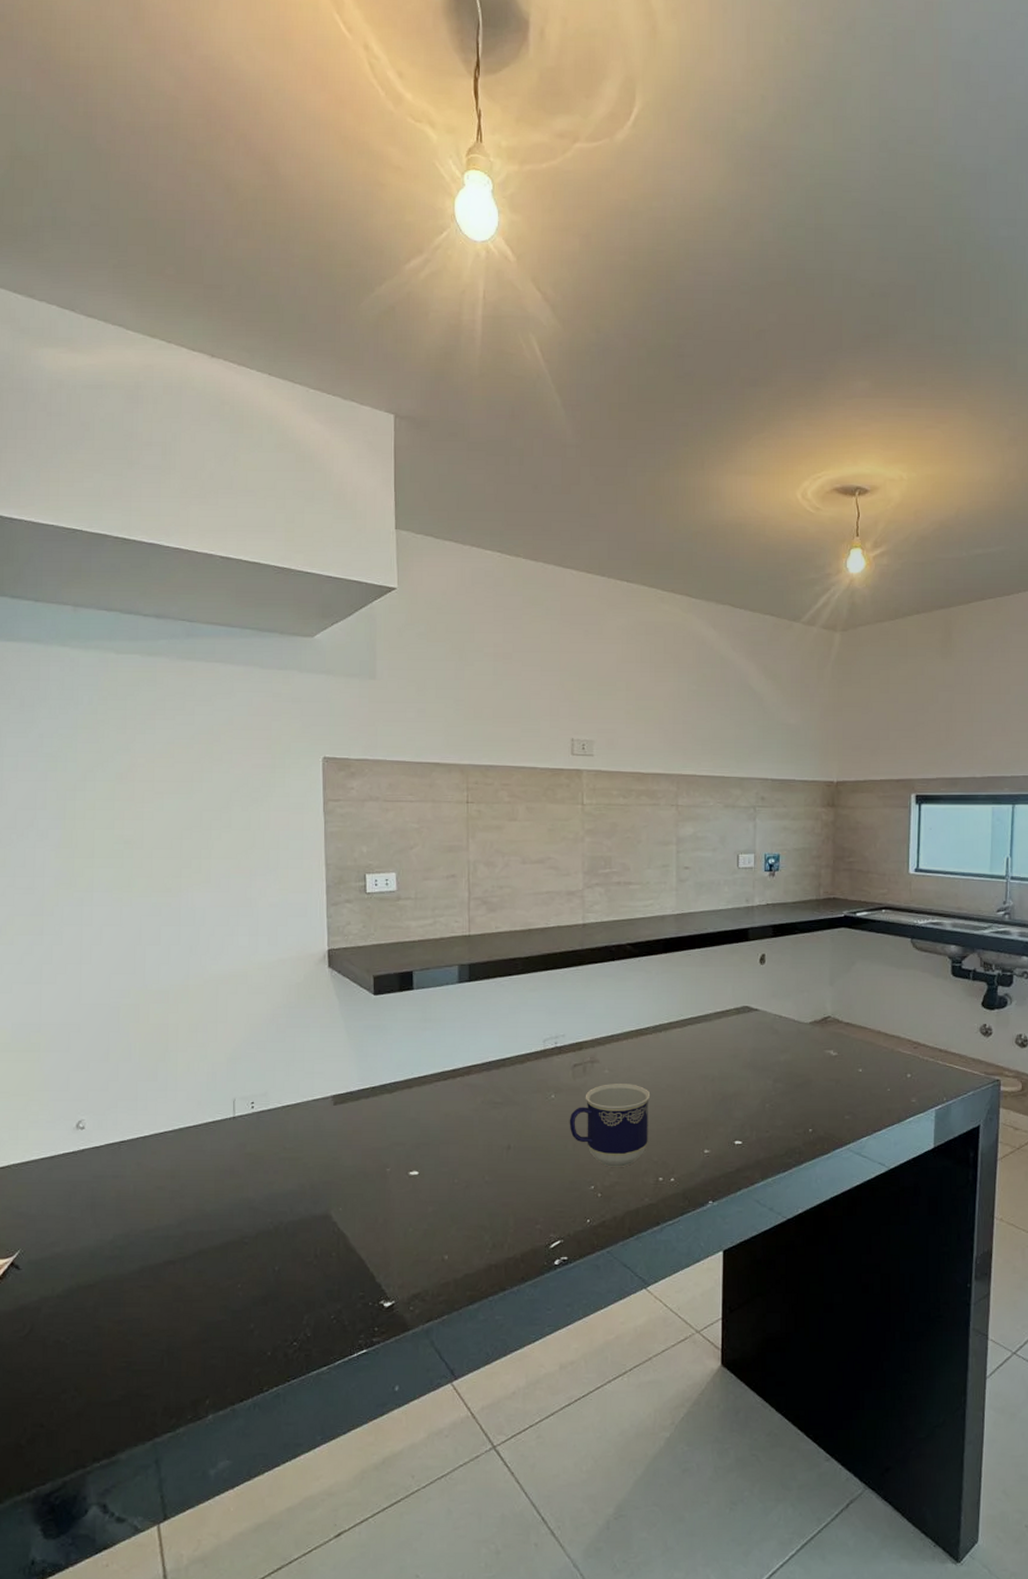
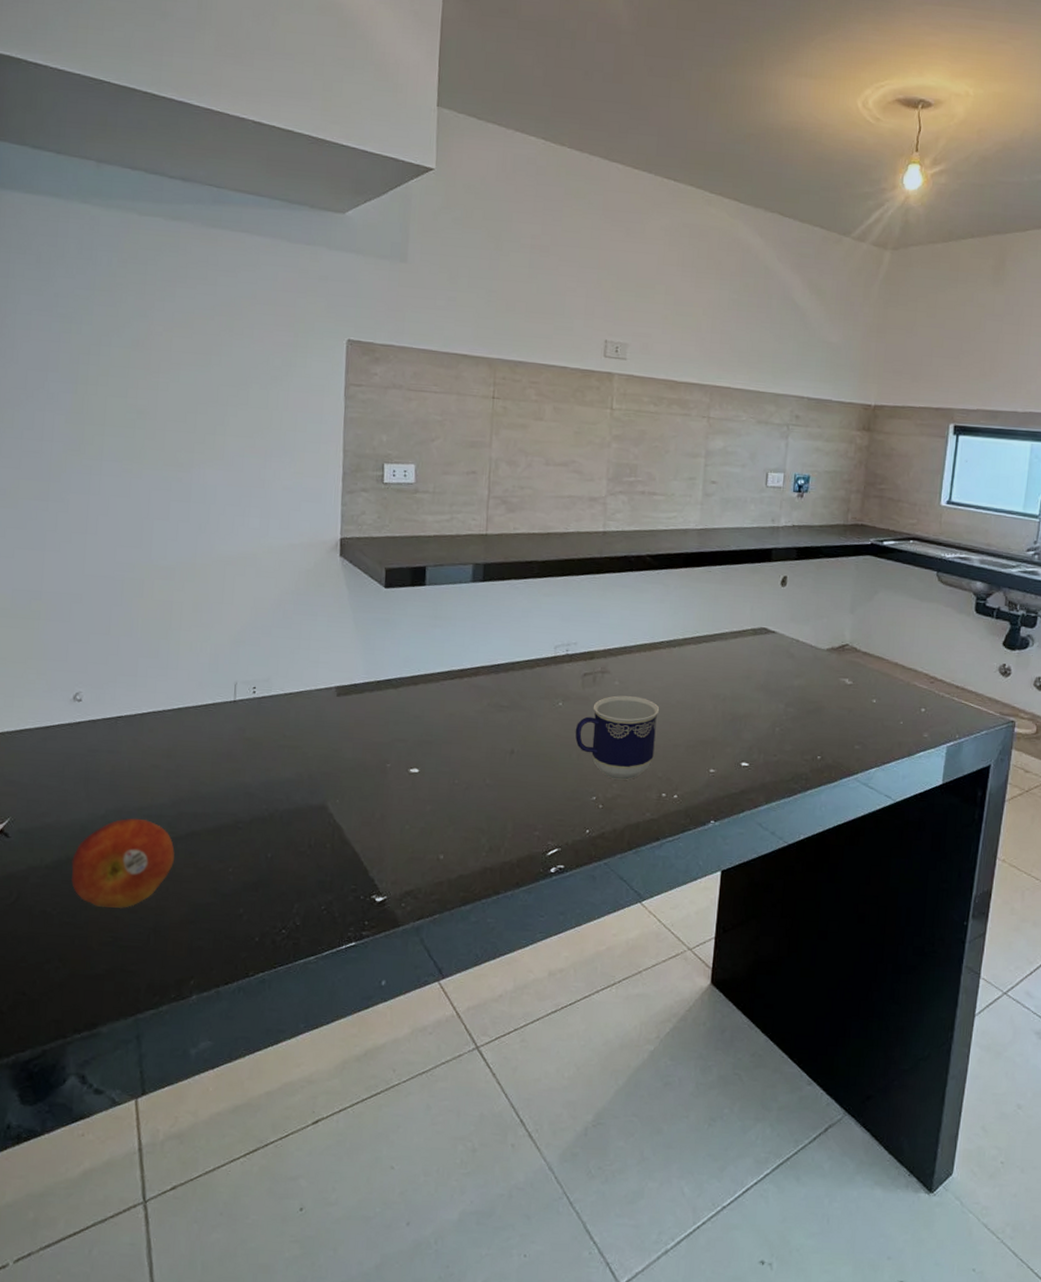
fruit: none [82,1241,183,1332] -> present [70,818,175,908]

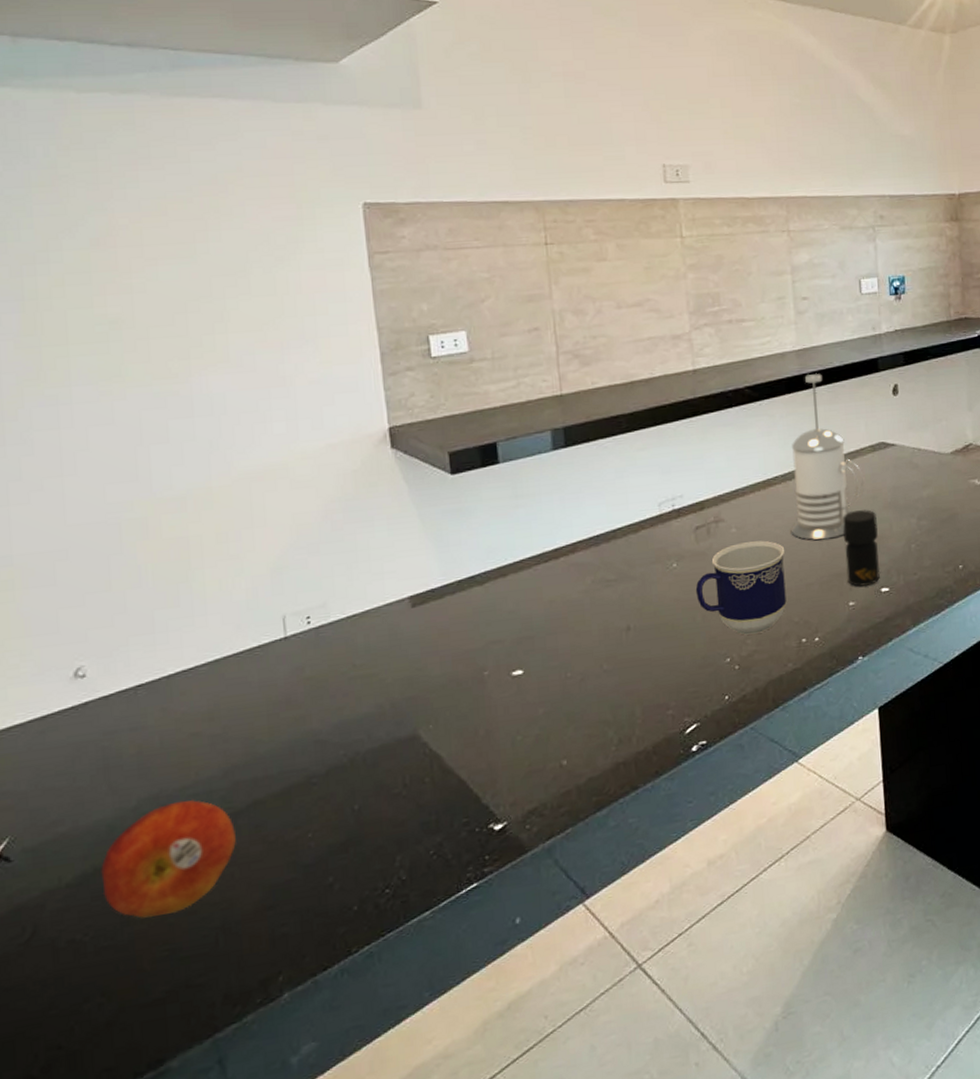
french press: none [667,553,742,708] -> present [790,373,865,540]
jar: none [711,686,748,757] -> present [842,510,880,587]

